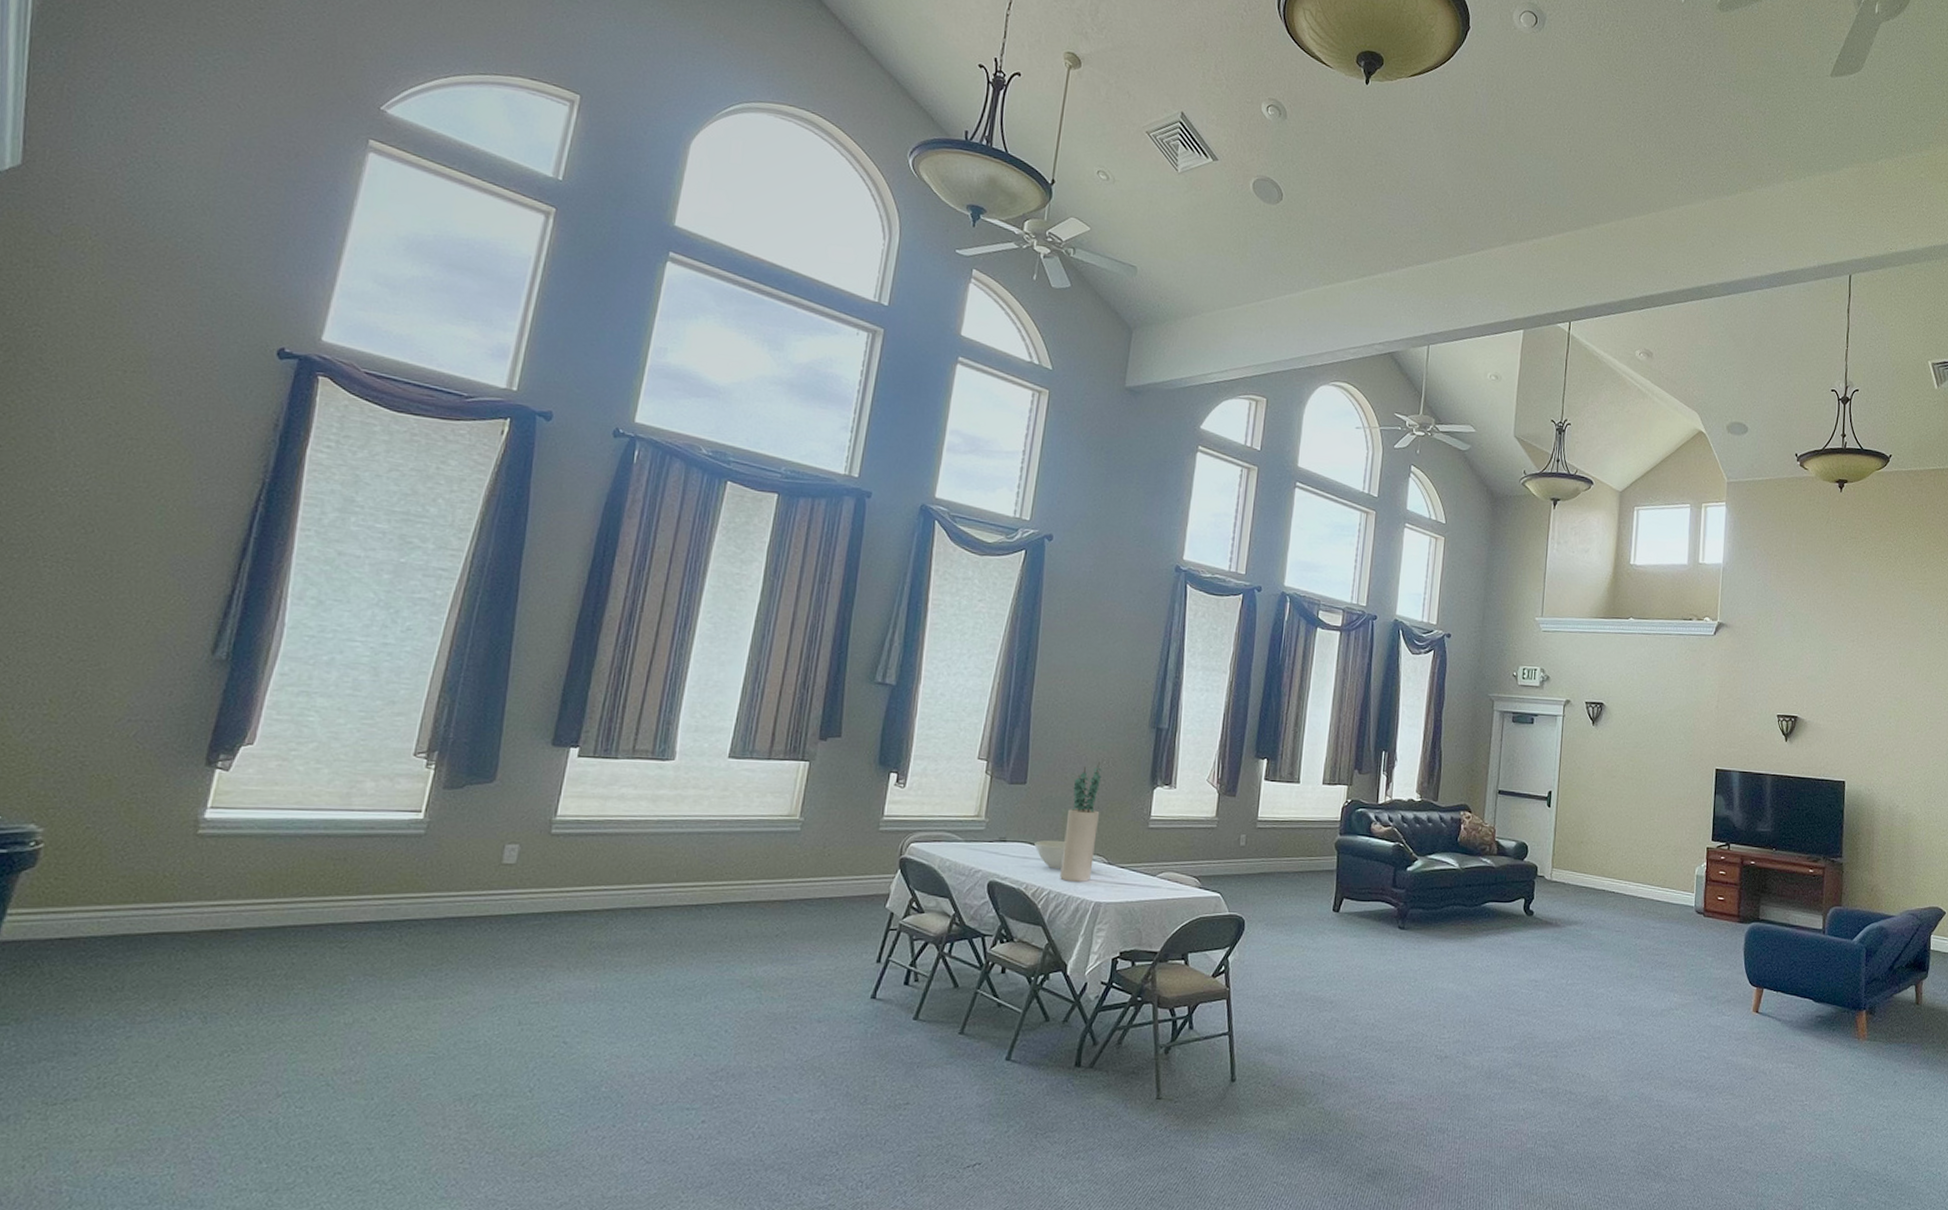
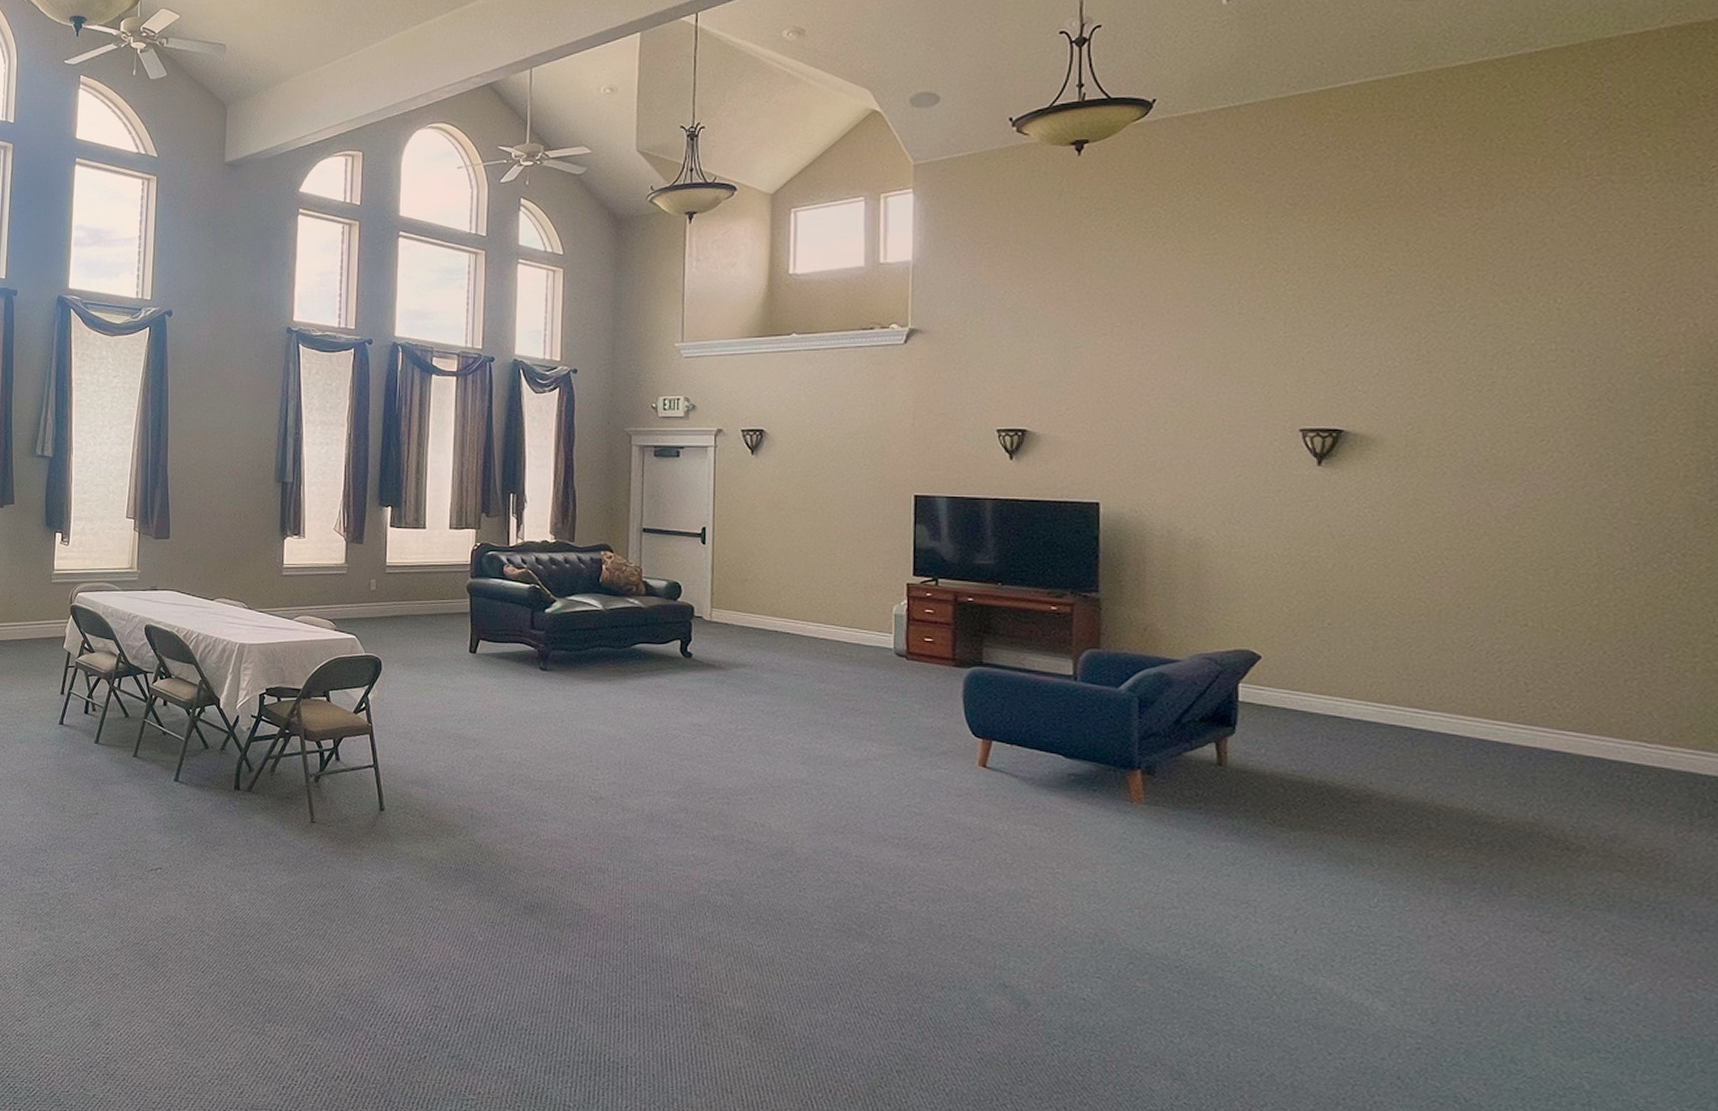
bowl: present [1034,840,1066,870] -> none [182,588,209,615]
vase: present [1060,762,1102,883] -> none [206,516,237,626]

